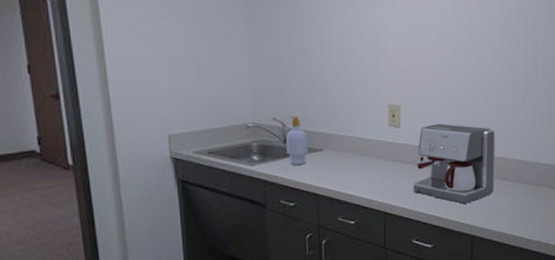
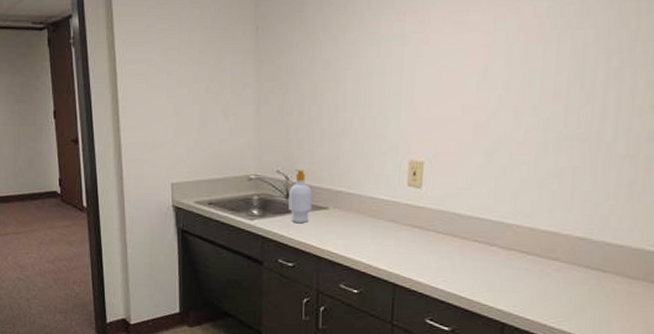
coffee maker: present [413,123,495,204] -> none [431,185,547,284]

